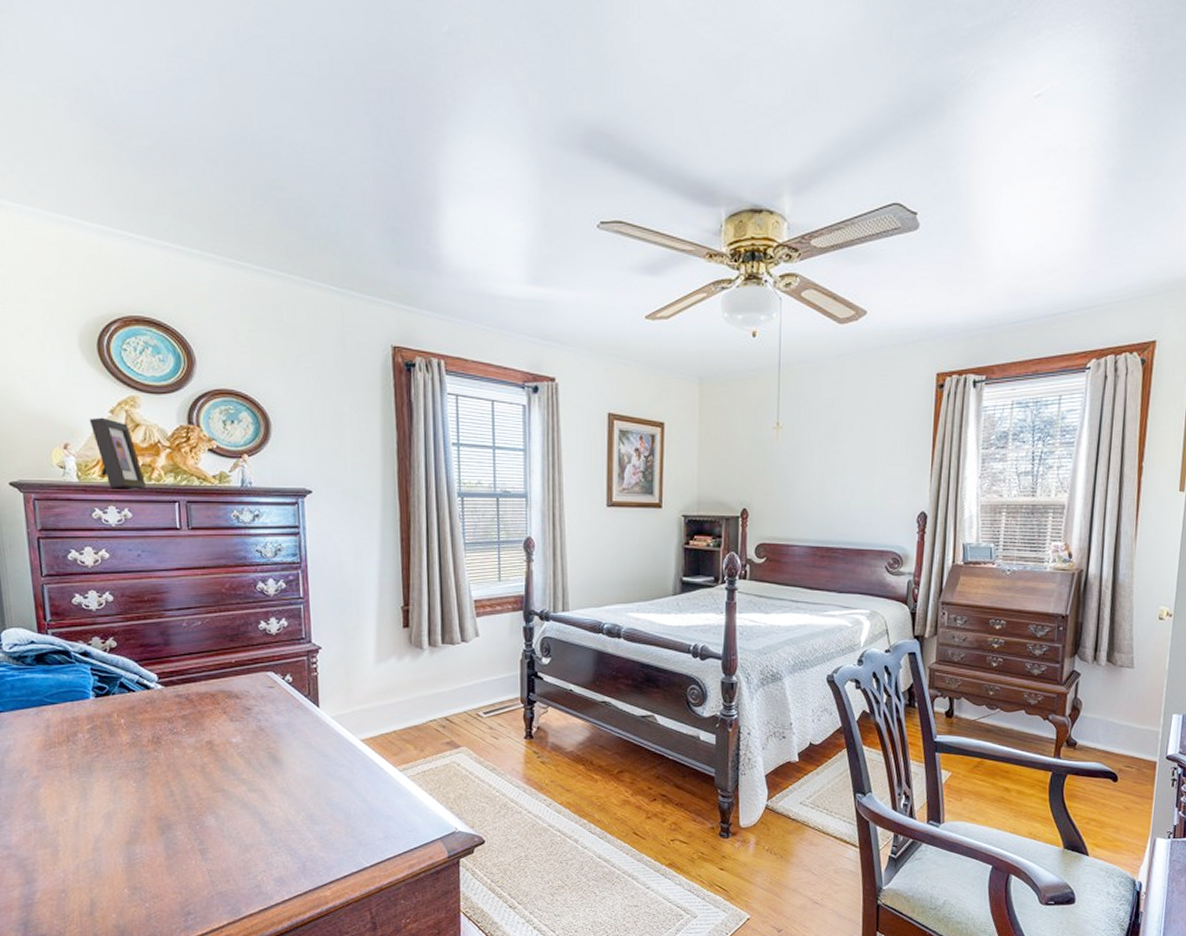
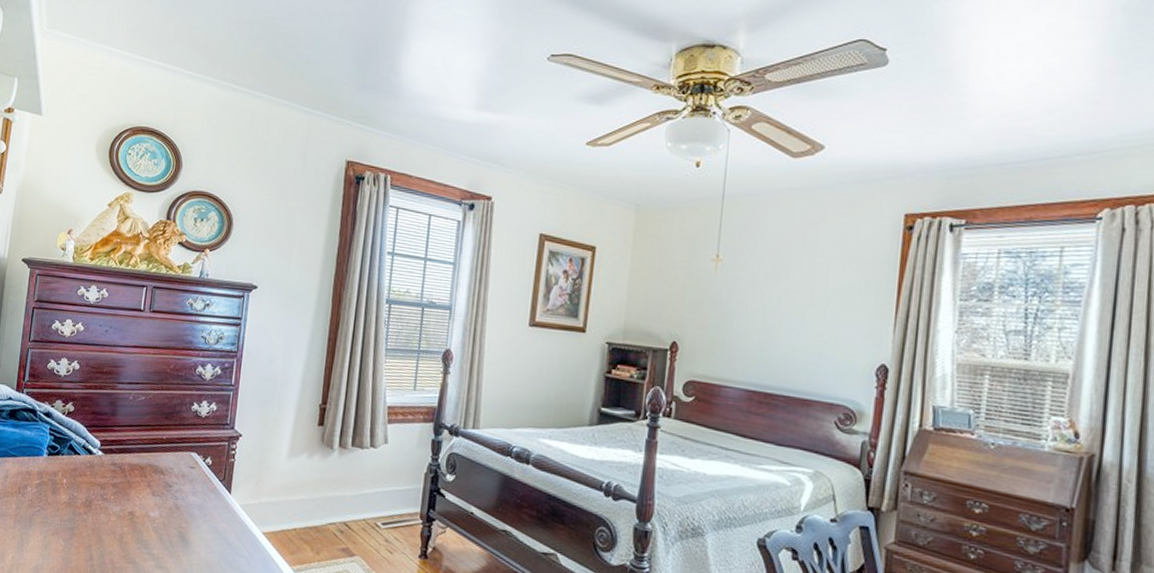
picture frame: present [89,417,146,489] -> none [91,209,124,273]

